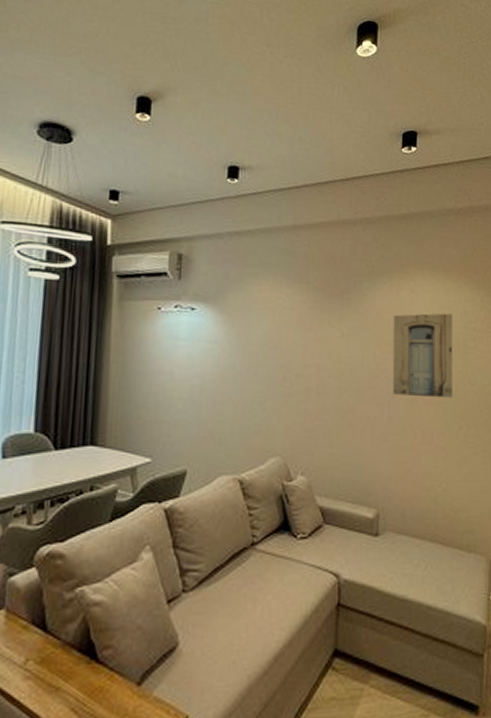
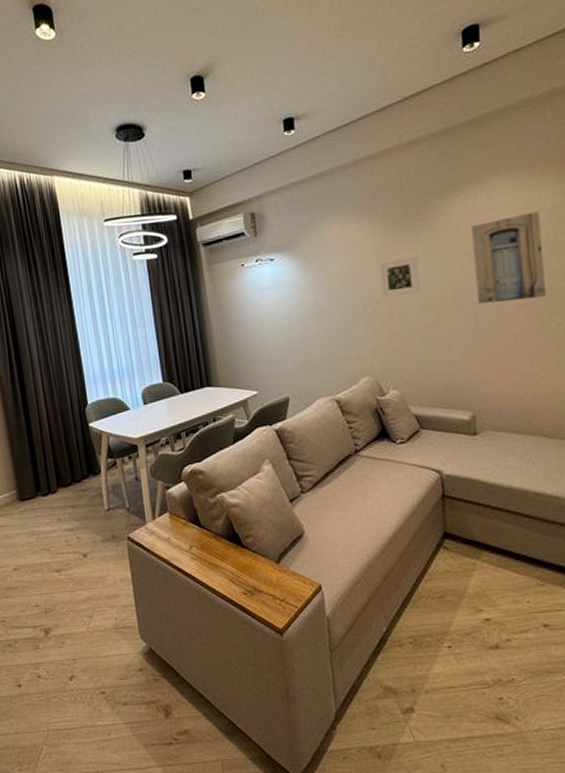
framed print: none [303,333,341,374] -> present [379,256,421,298]

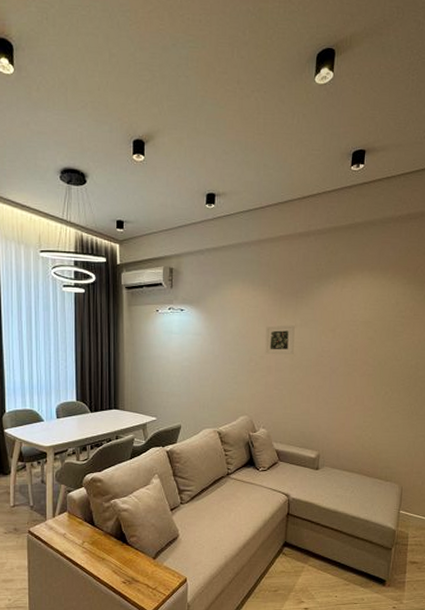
wall art: present [471,211,546,304] -> none [334,305,386,372]

